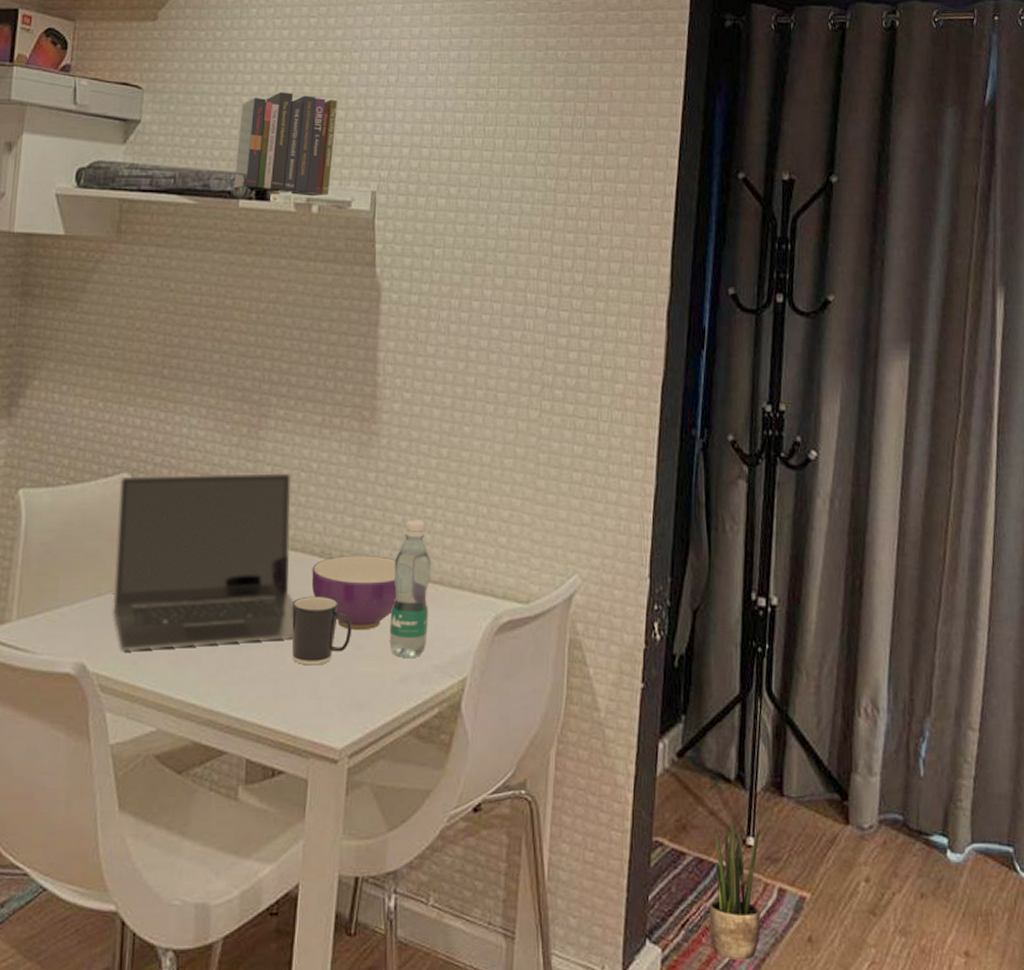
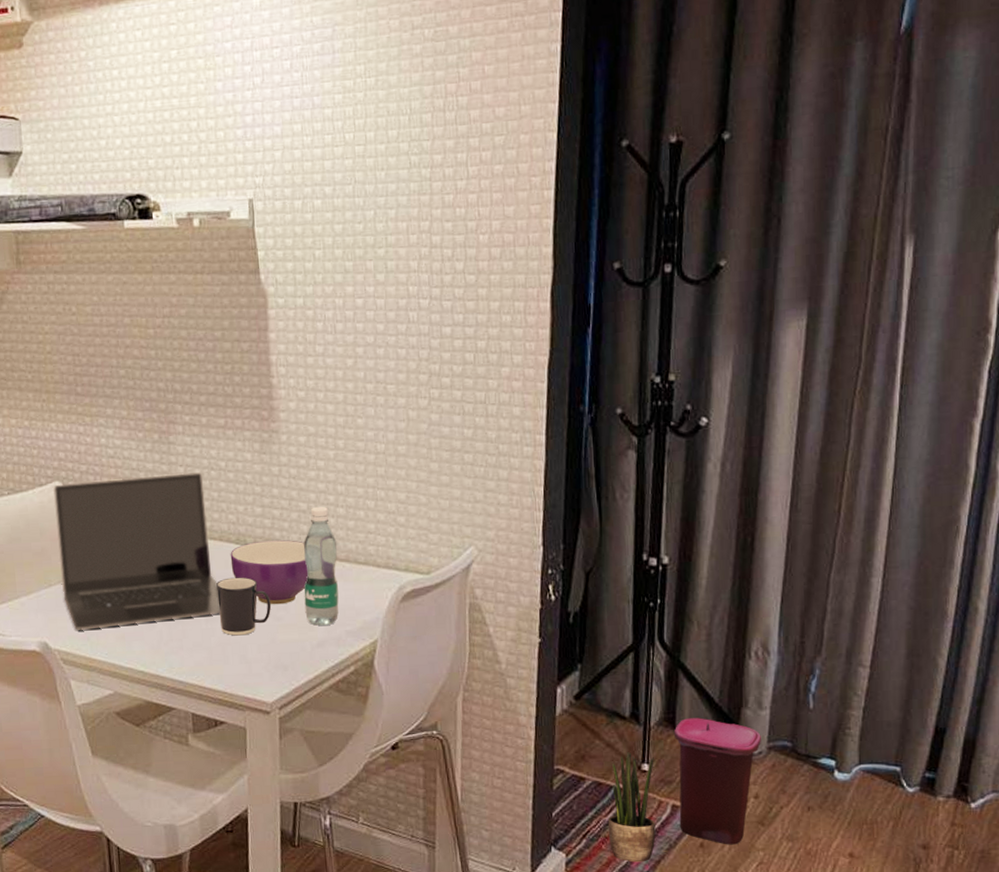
books: present [234,92,337,196] -> none [114,107,208,211]
trash bin: none [768,783,872,948] -> present [663,718,761,852]

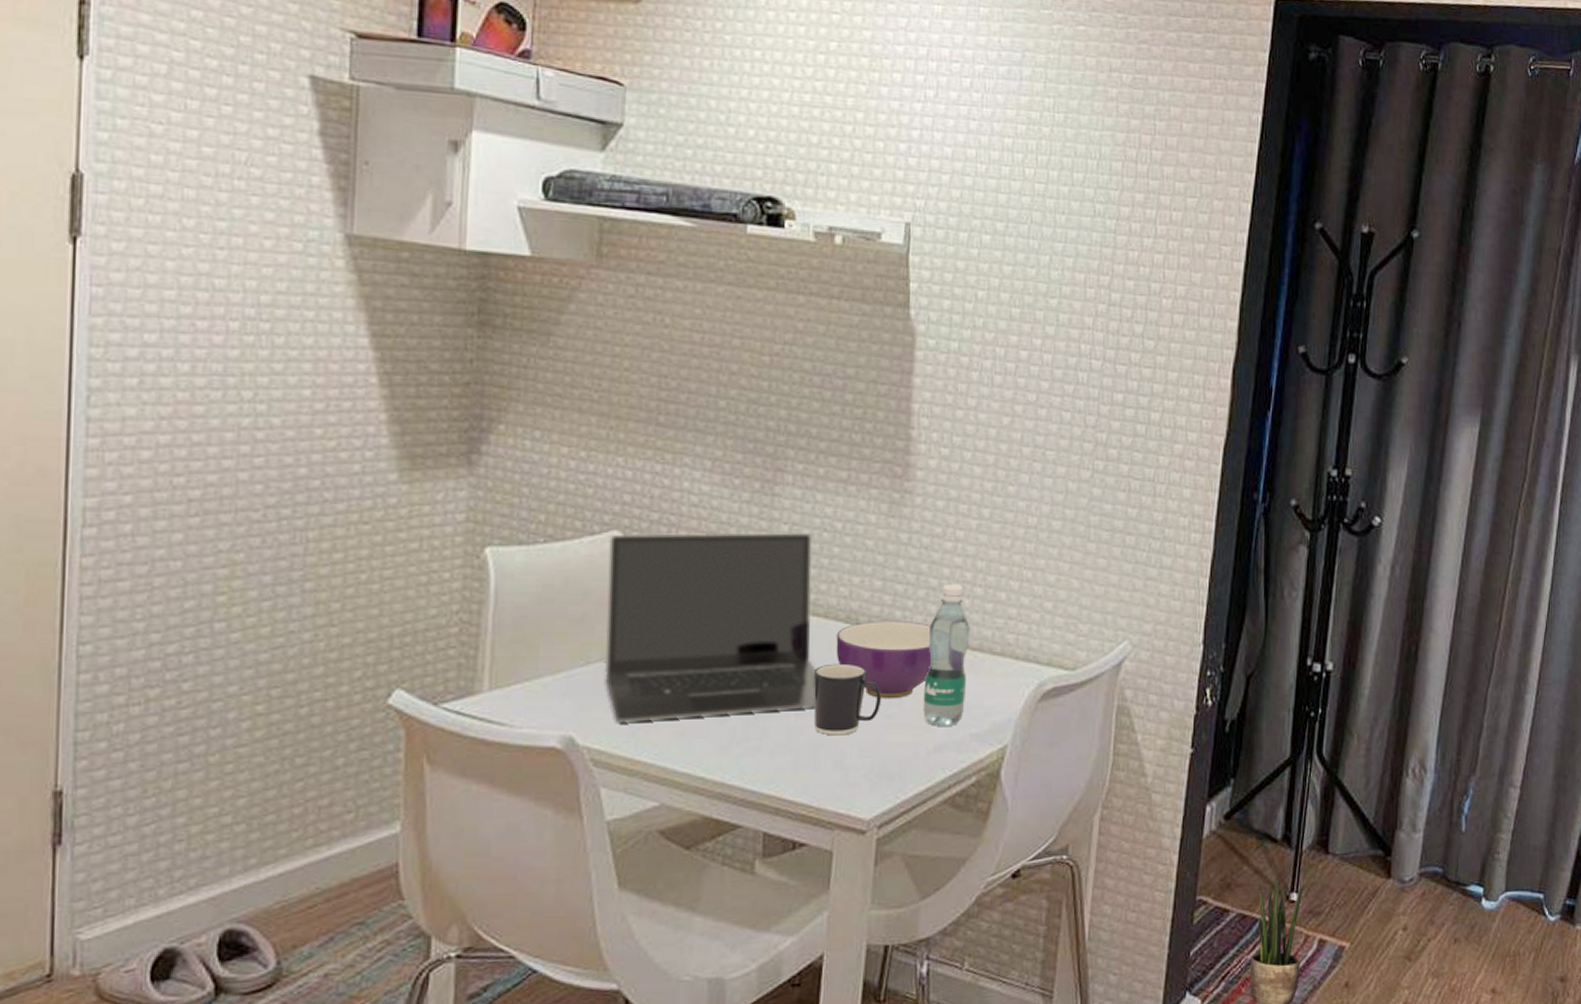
trash bin: present [663,718,761,852] -> none [1306,841,1413,994]

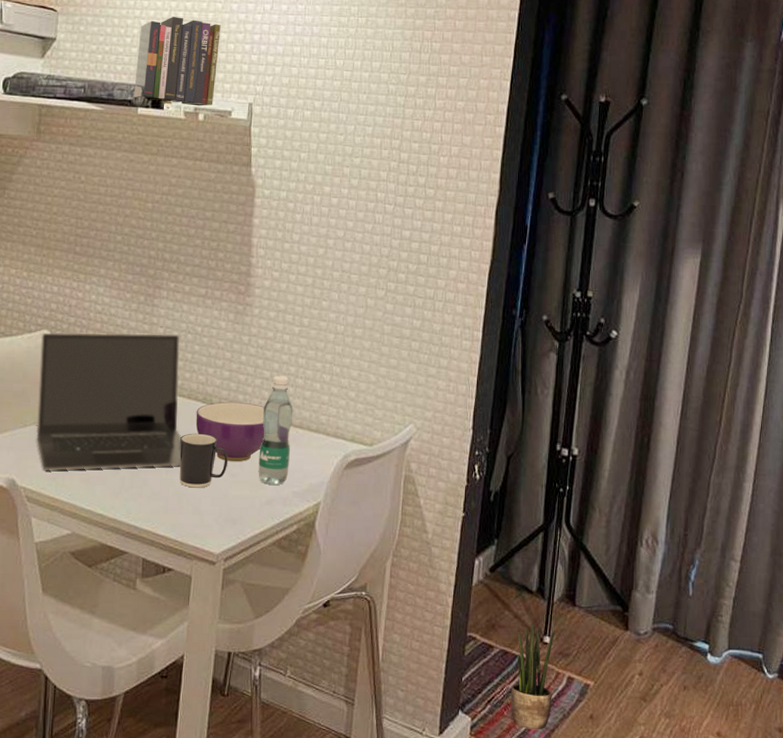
books: none [740,101,865,225] -> present [134,17,221,106]

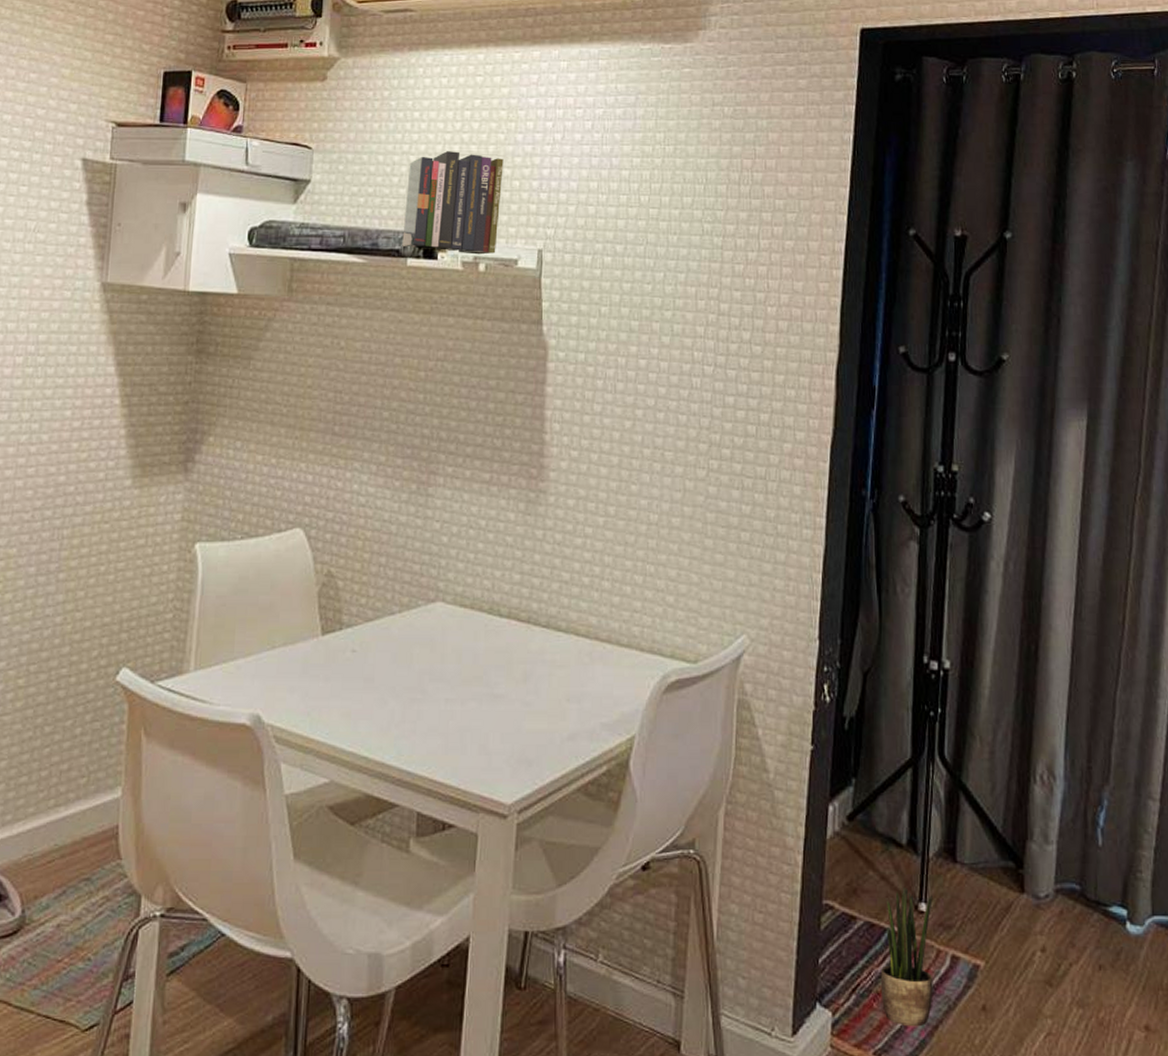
laptop: present [35,331,182,471] -> none [286,528,463,704]
mug: present [179,433,229,488] -> none [460,652,521,721]
bowl: present [195,402,264,462] -> none [480,612,564,687]
bottle: present [258,375,294,485] -> none [557,578,599,715]

